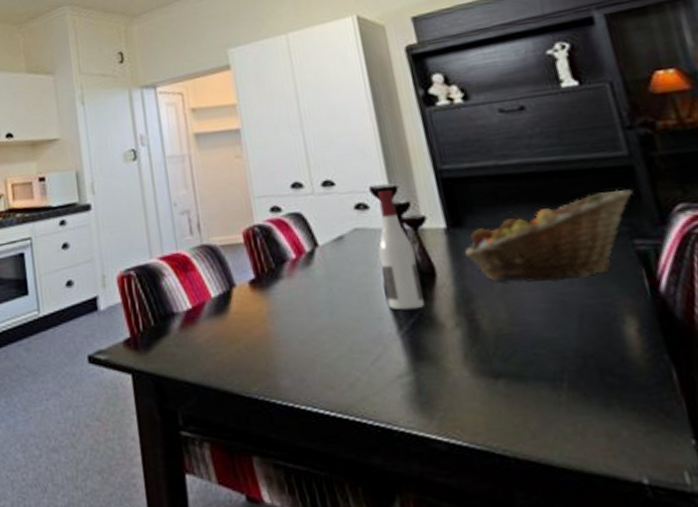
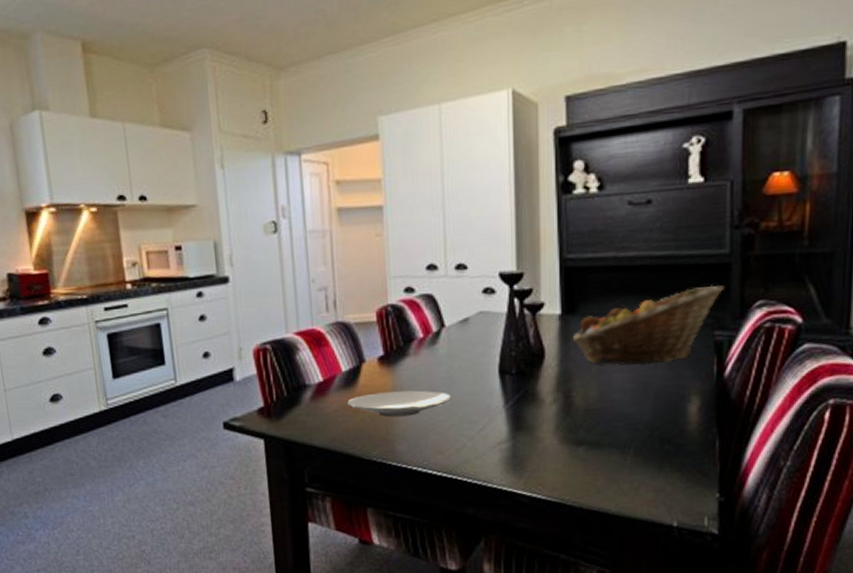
plate: none [218,316,337,347] -> present [346,390,452,417]
wine bottle: present [377,190,424,310] -> none [498,276,530,387]

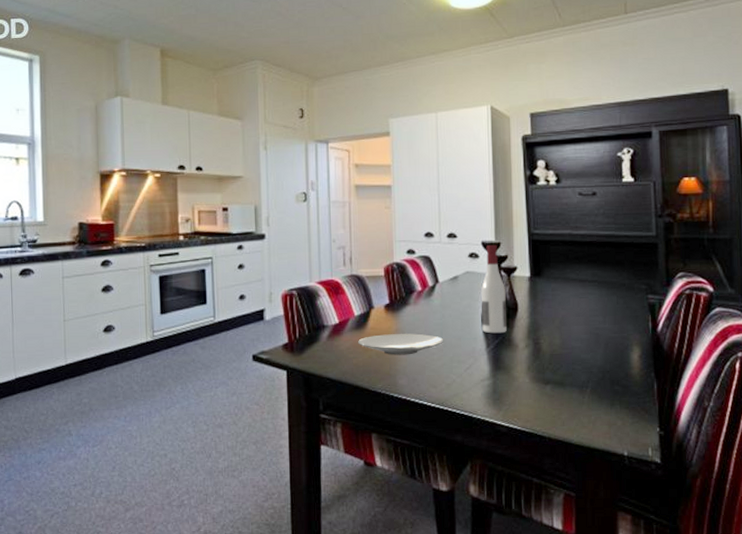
wine bottle: none [498,276,530,387] -> present [481,245,507,334]
fruit basket: present [572,285,725,366] -> none [539,259,654,320]

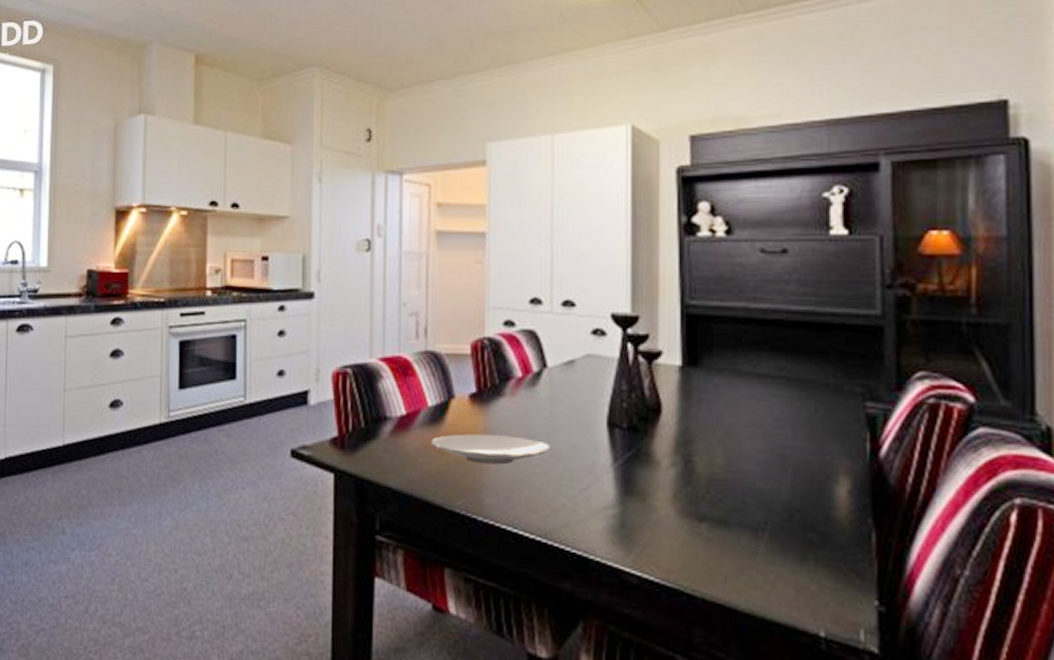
wine bottle: present [481,245,507,334] -> none [608,319,644,444]

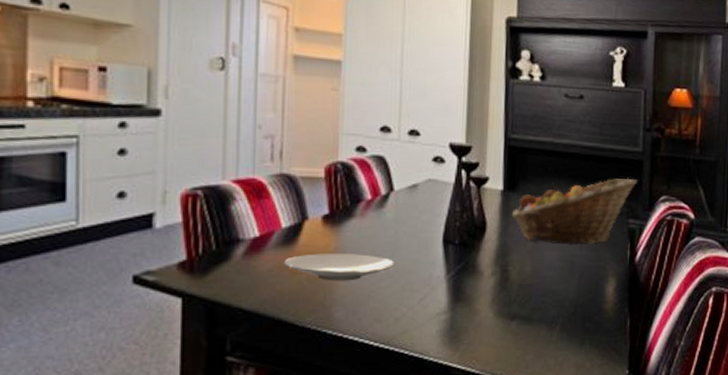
fruit basket: none [694,349,877,434] -> present [511,178,638,245]

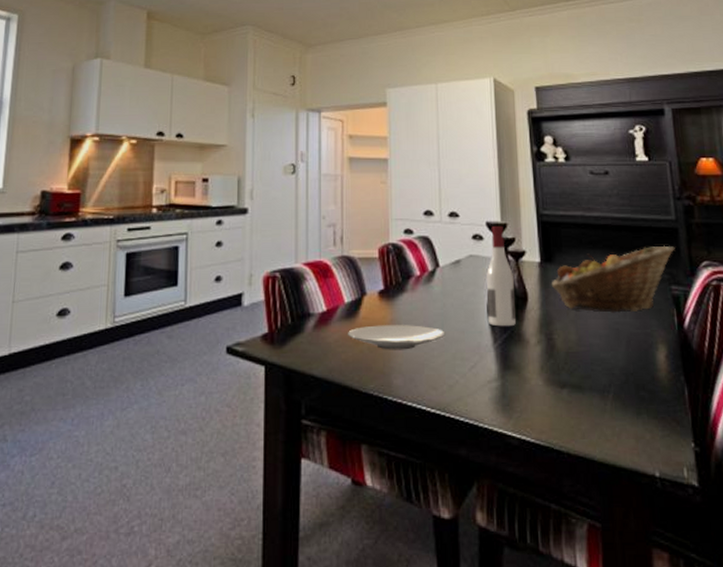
wine bottle: none [443,148,474,258] -> present [486,226,516,327]

